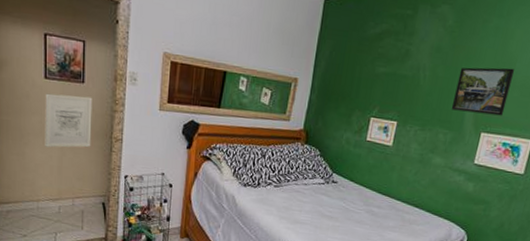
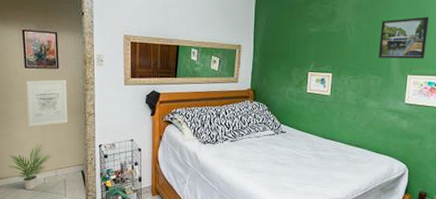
potted plant: none [18,168,70,219] -> present [8,144,52,191]

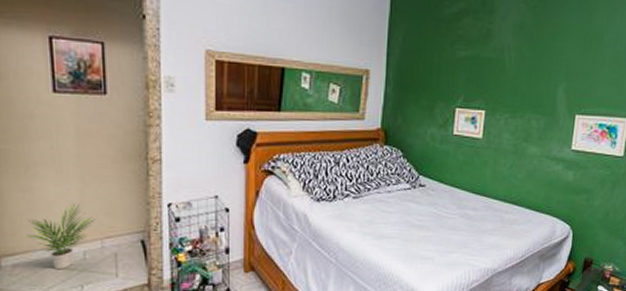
wall art: present [26,79,68,127] -> none [55,110,121,178]
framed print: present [378,17,430,59] -> none [541,42,603,95]

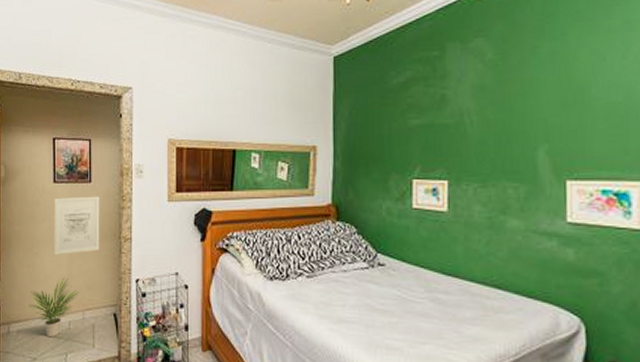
wall art: none [55,110,121,178] -> present [54,196,100,255]

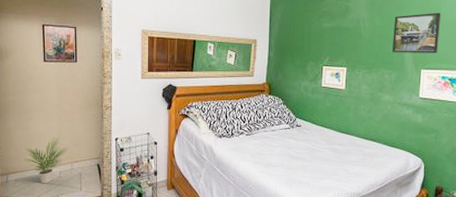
wall art: present [54,196,100,255] -> none [45,73,85,120]
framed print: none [516,95,592,157] -> present [391,12,442,54]

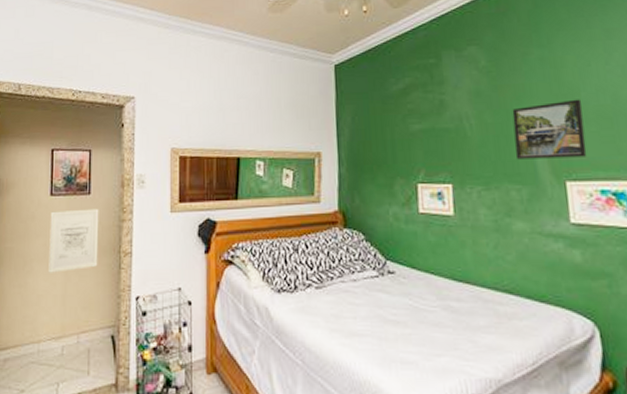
potted plant: present [24,137,68,184] -> none [18,297,75,366]
wall art: none [45,73,85,120] -> present [48,208,99,273]

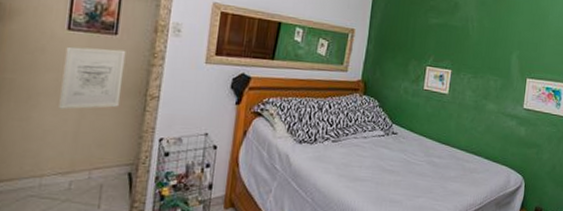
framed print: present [512,99,587,160] -> none [498,19,549,63]

